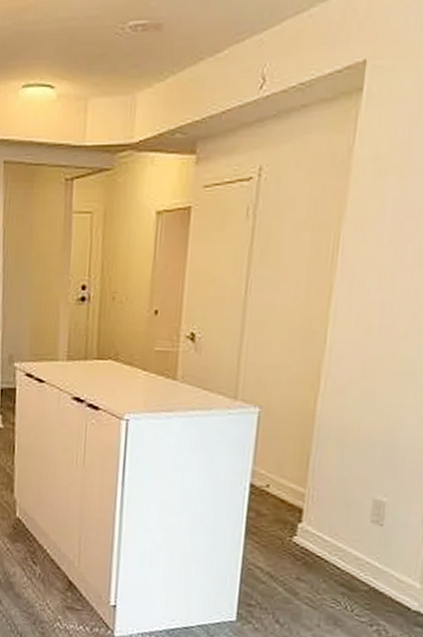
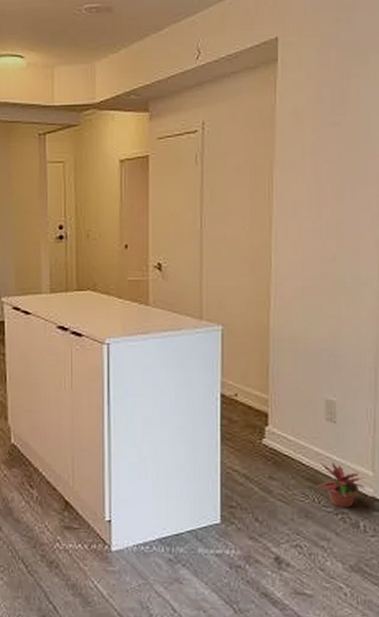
potted plant: none [348,568,410,620] -> present [314,461,366,508]

